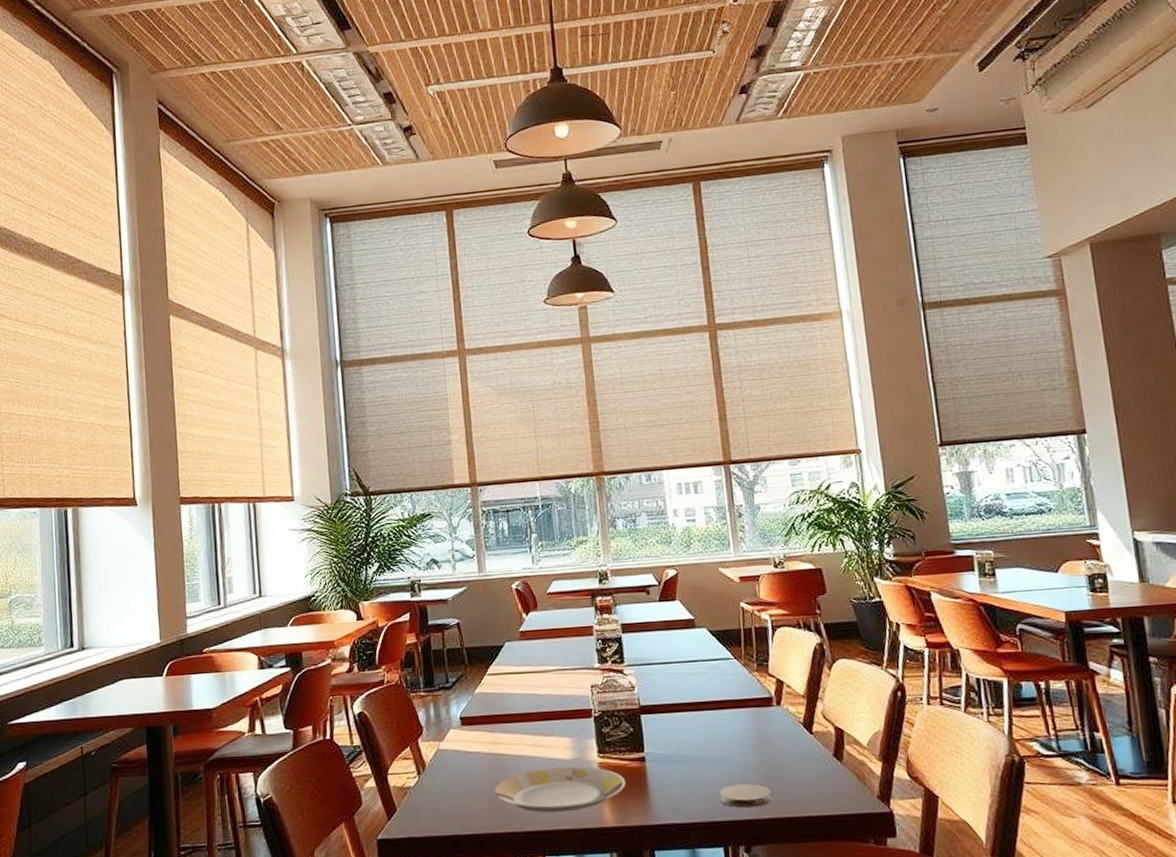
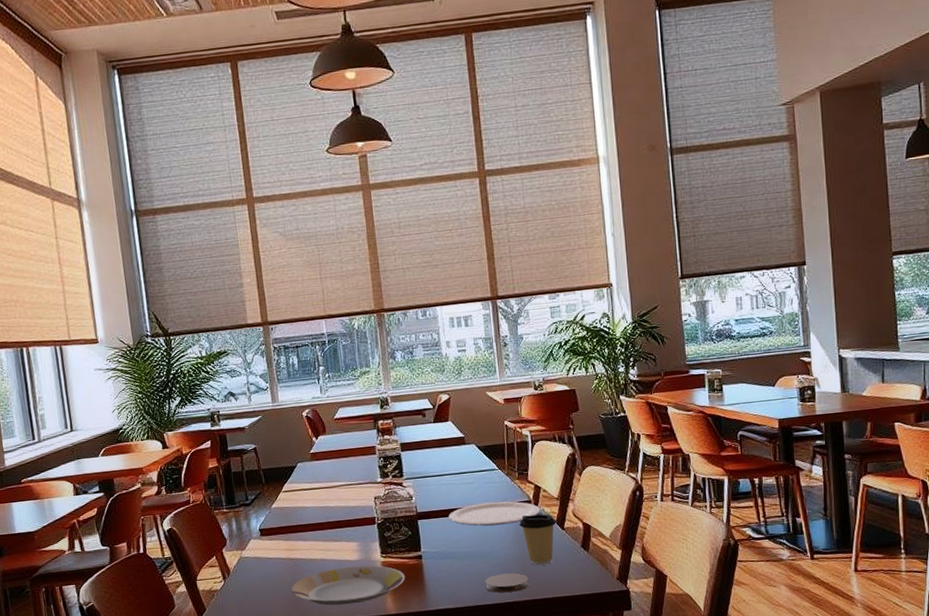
plate: none [676,697,785,726] -> present [449,501,541,526]
coffee cup: none [759,714,803,777] -> present [519,514,557,566]

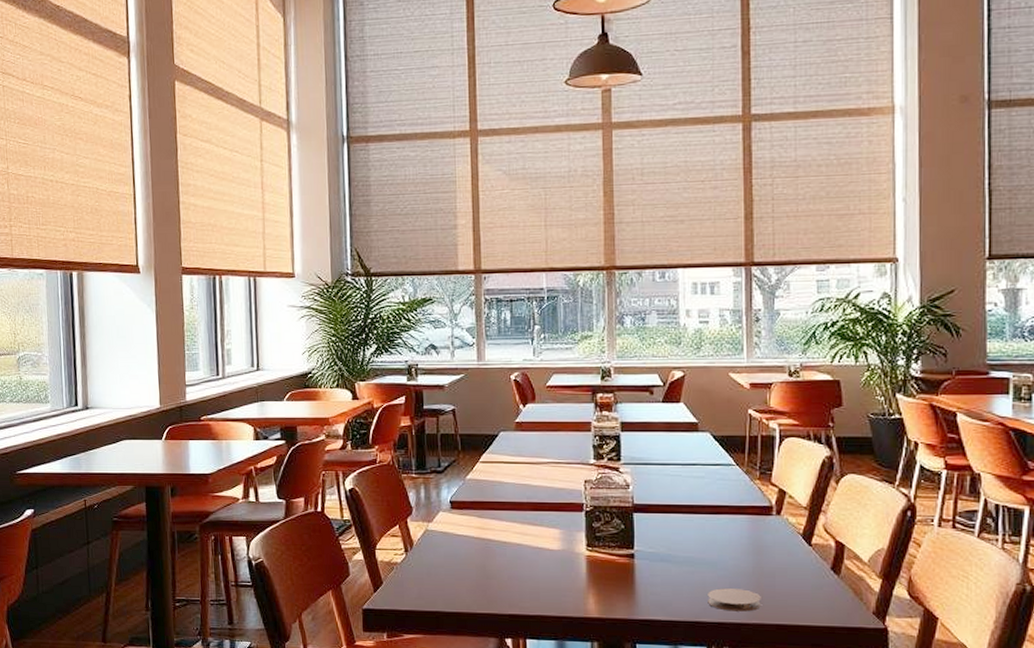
plate: present [291,565,406,606] -> none [479,555,613,600]
plate: present [449,501,541,526] -> none [671,502,784,531]
coffee cup: present [519,514,557,566] -> none [756,522,802,585]

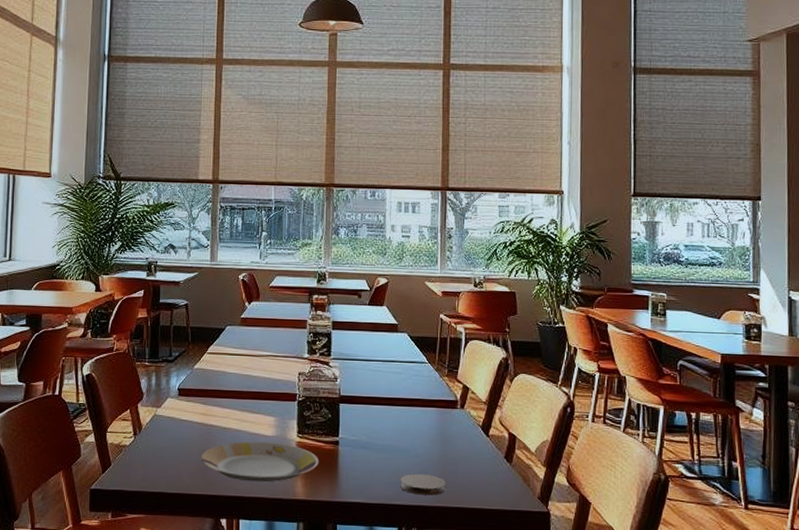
plate: none [479,555,613,600] -> present [201,441,319,482]

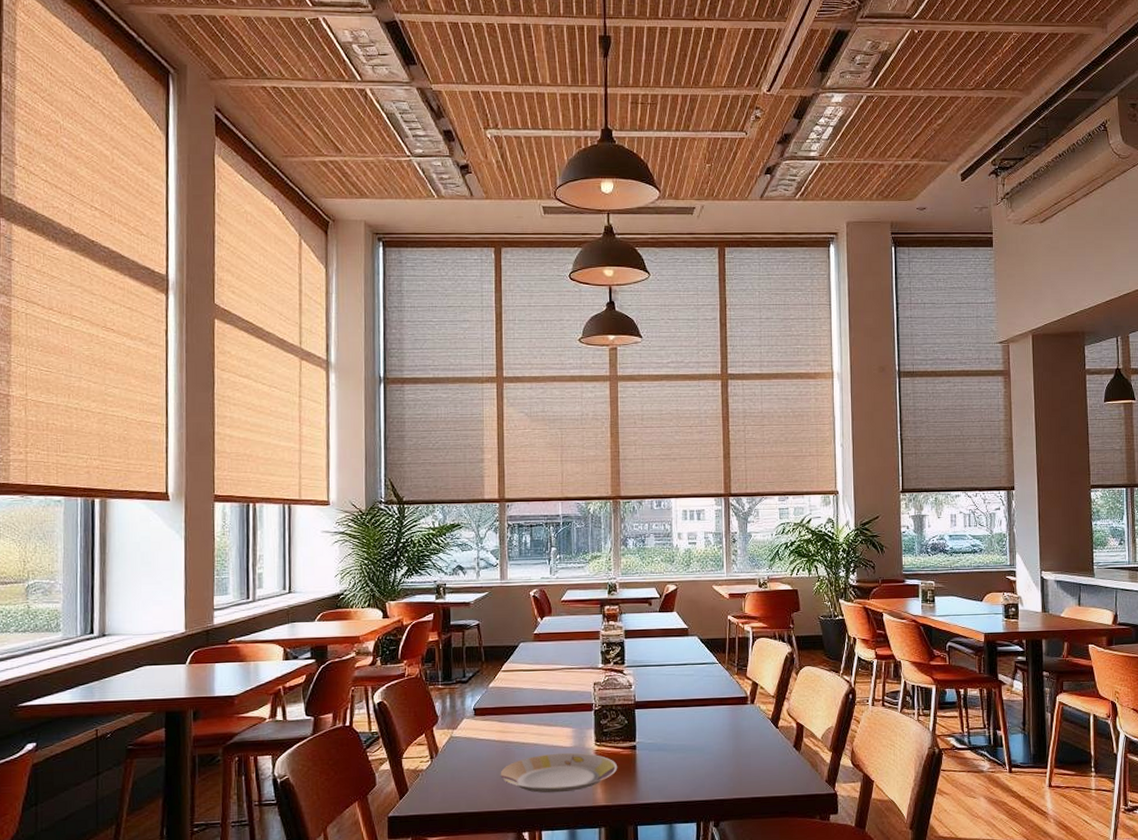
coaster: present [400,474,446,496] -> none [697,769,740,790]

